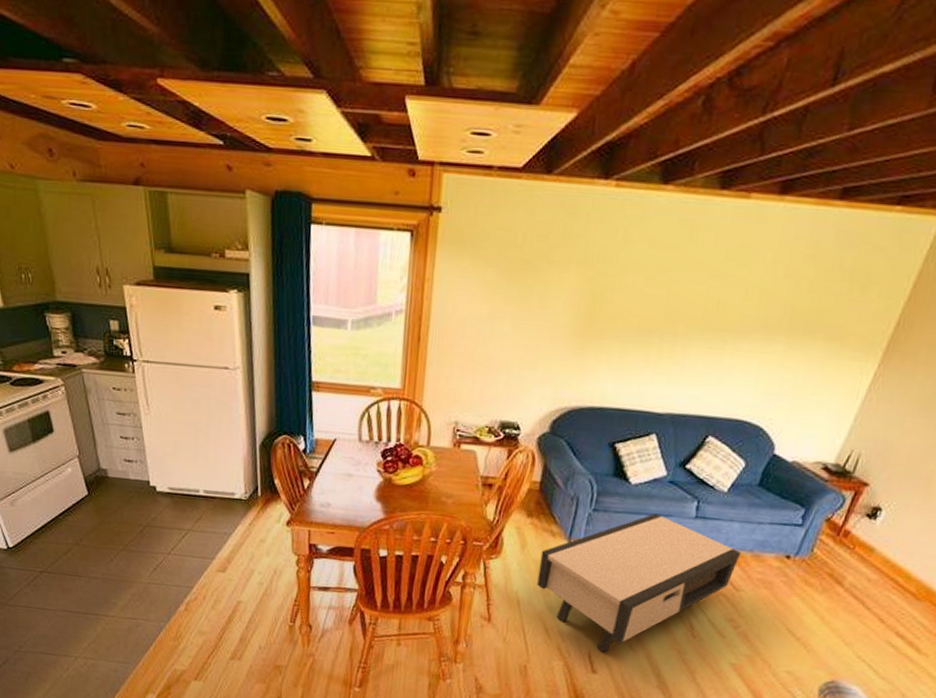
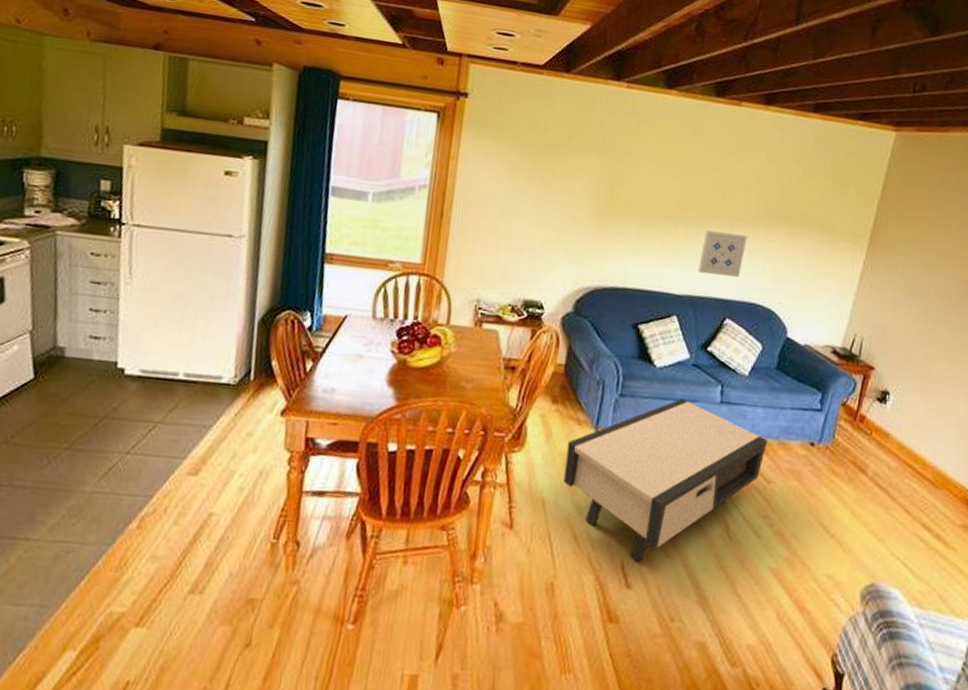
wall art: none [683,345,741,394] -> present [698,230,747,278]

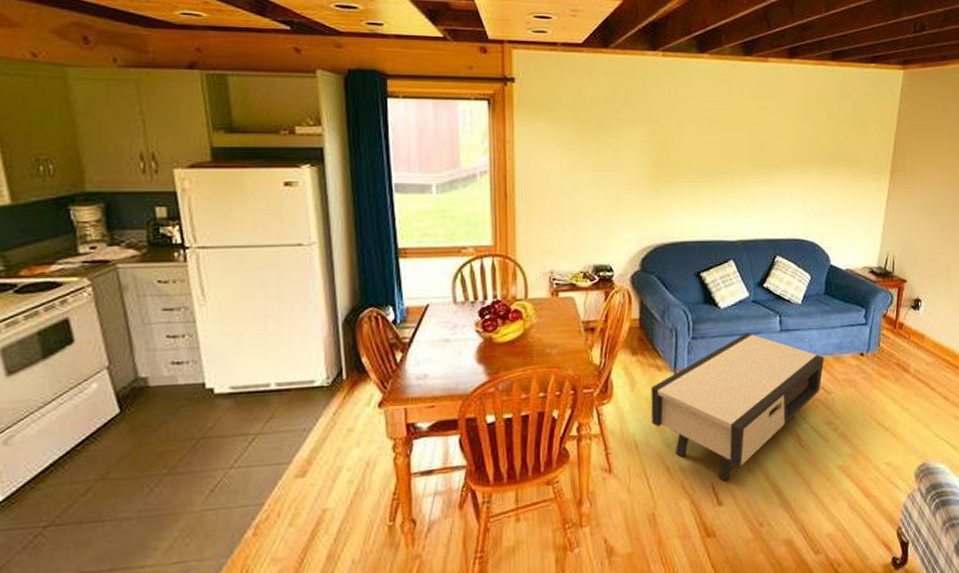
wall art: present [698,230,747,278] -> none [747,180,787,219]

